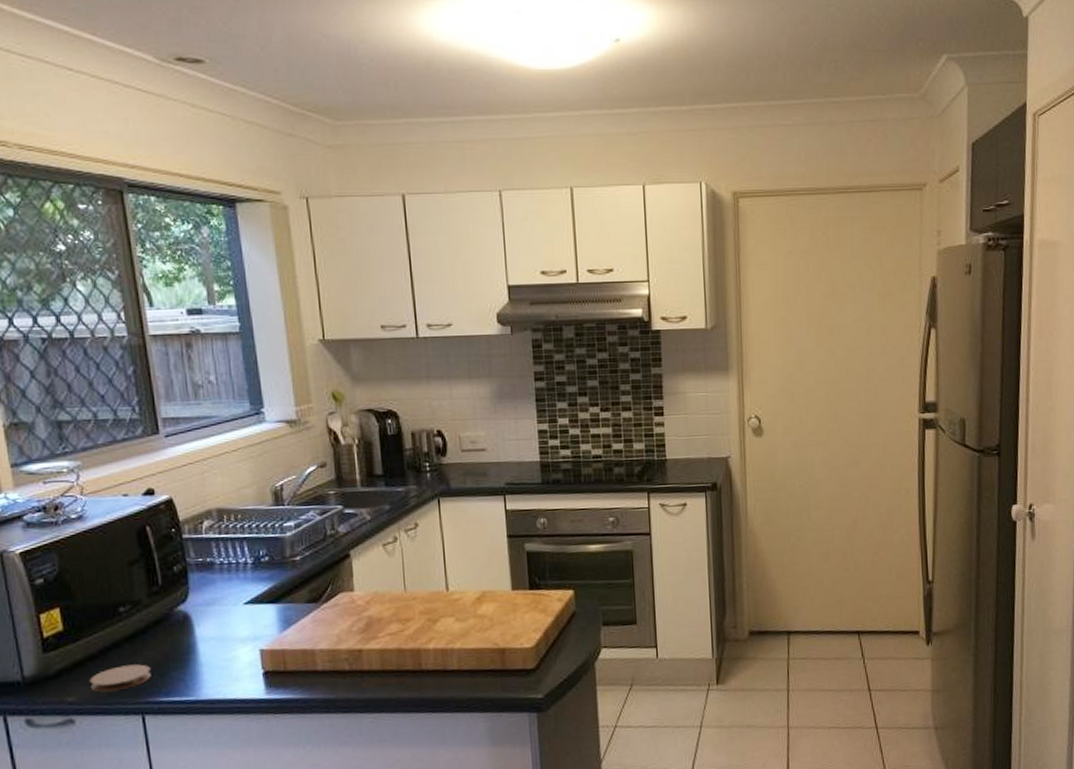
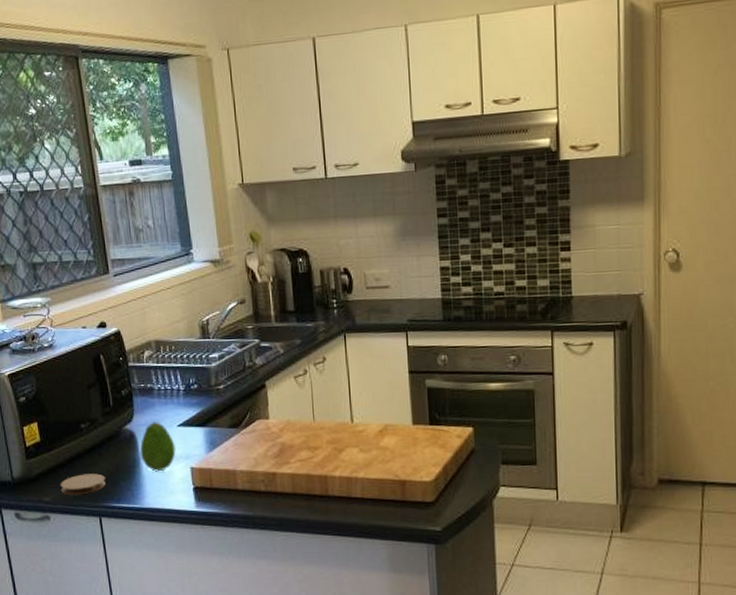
fruit: none [196,600,242,658] -> present [139,422,176,472]

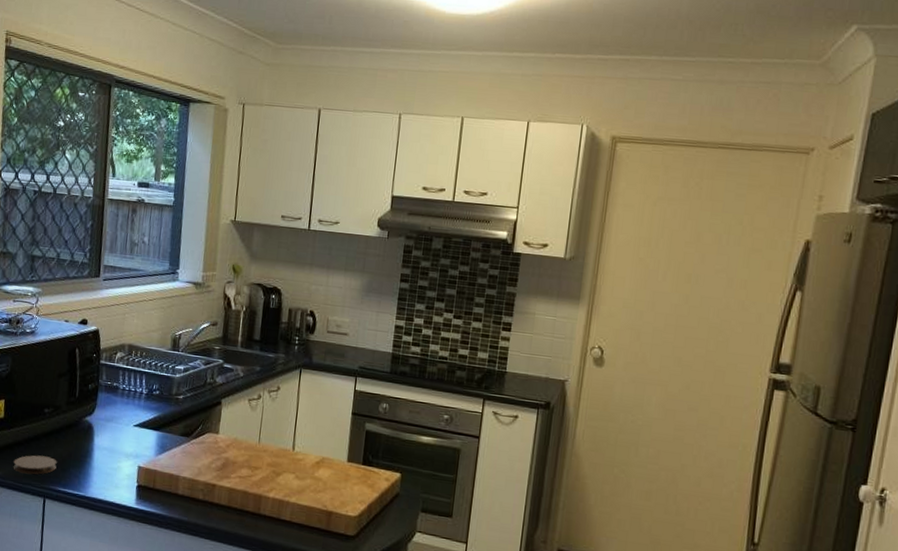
fruit: present [139,422,176,472] -> none [94,418,128,466]

